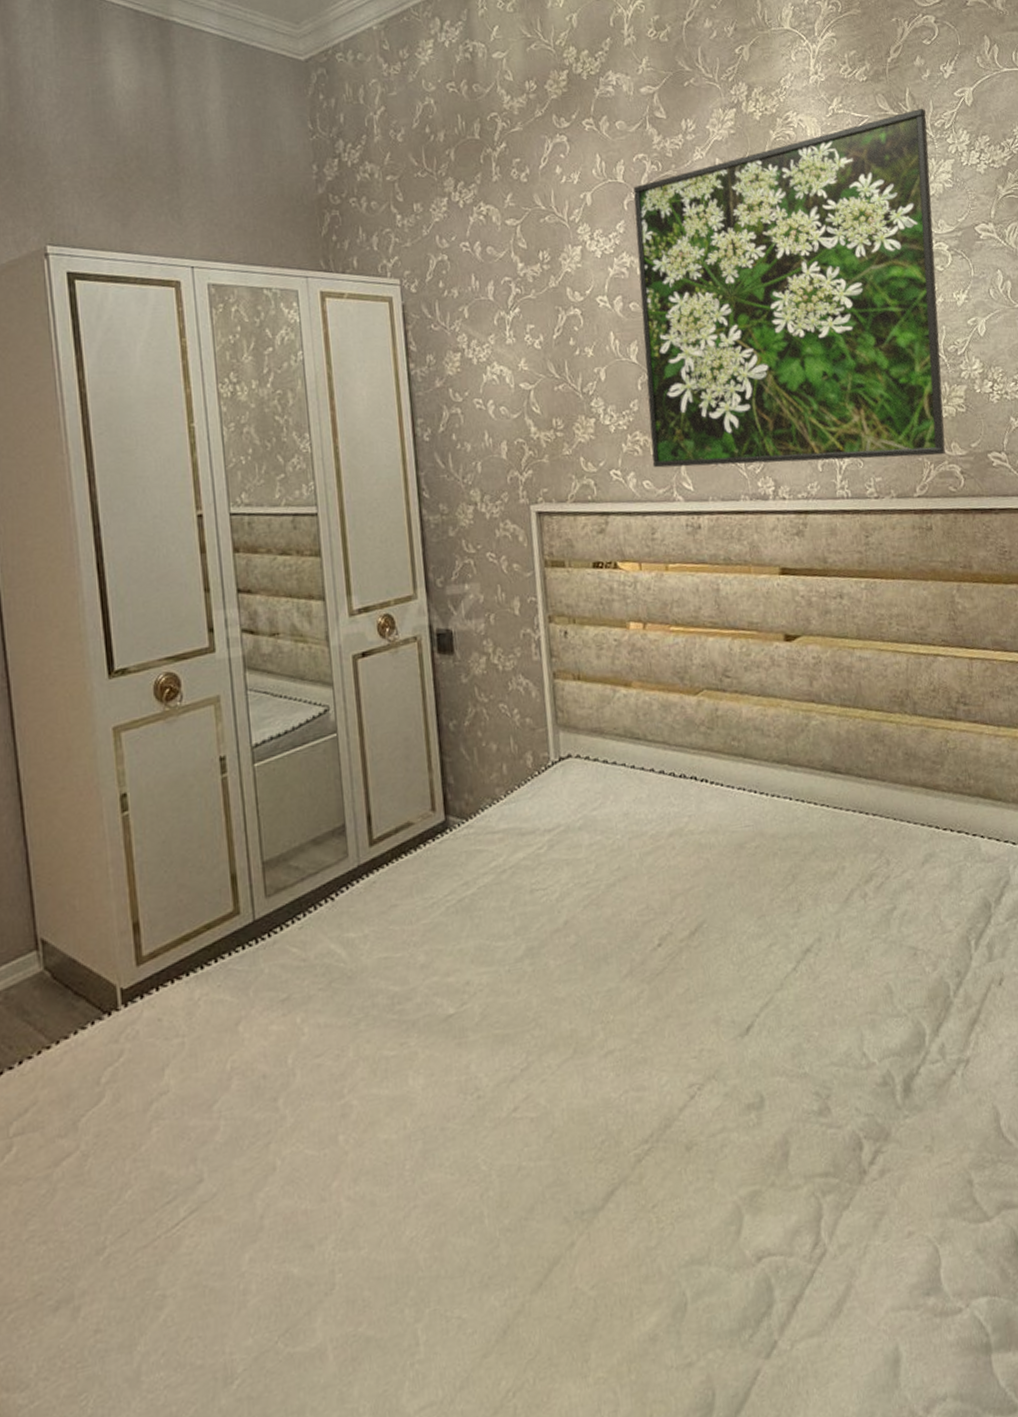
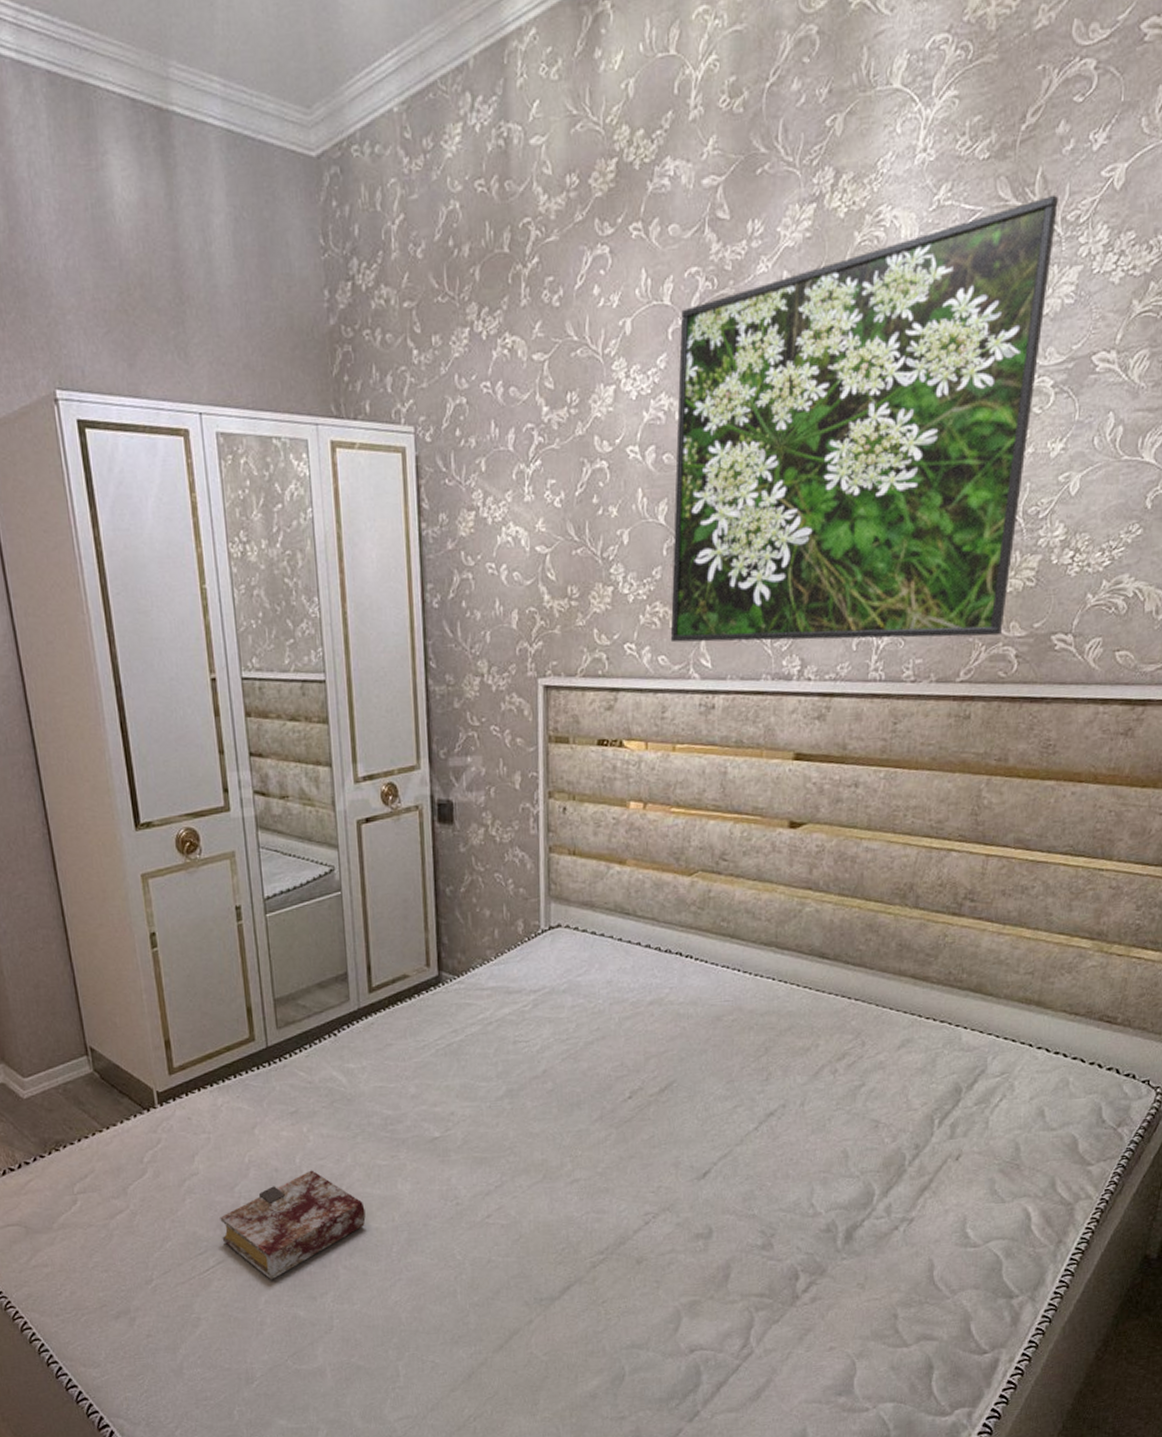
book: none [194,1071,372,1229] -> present [220,1170,366,1280]

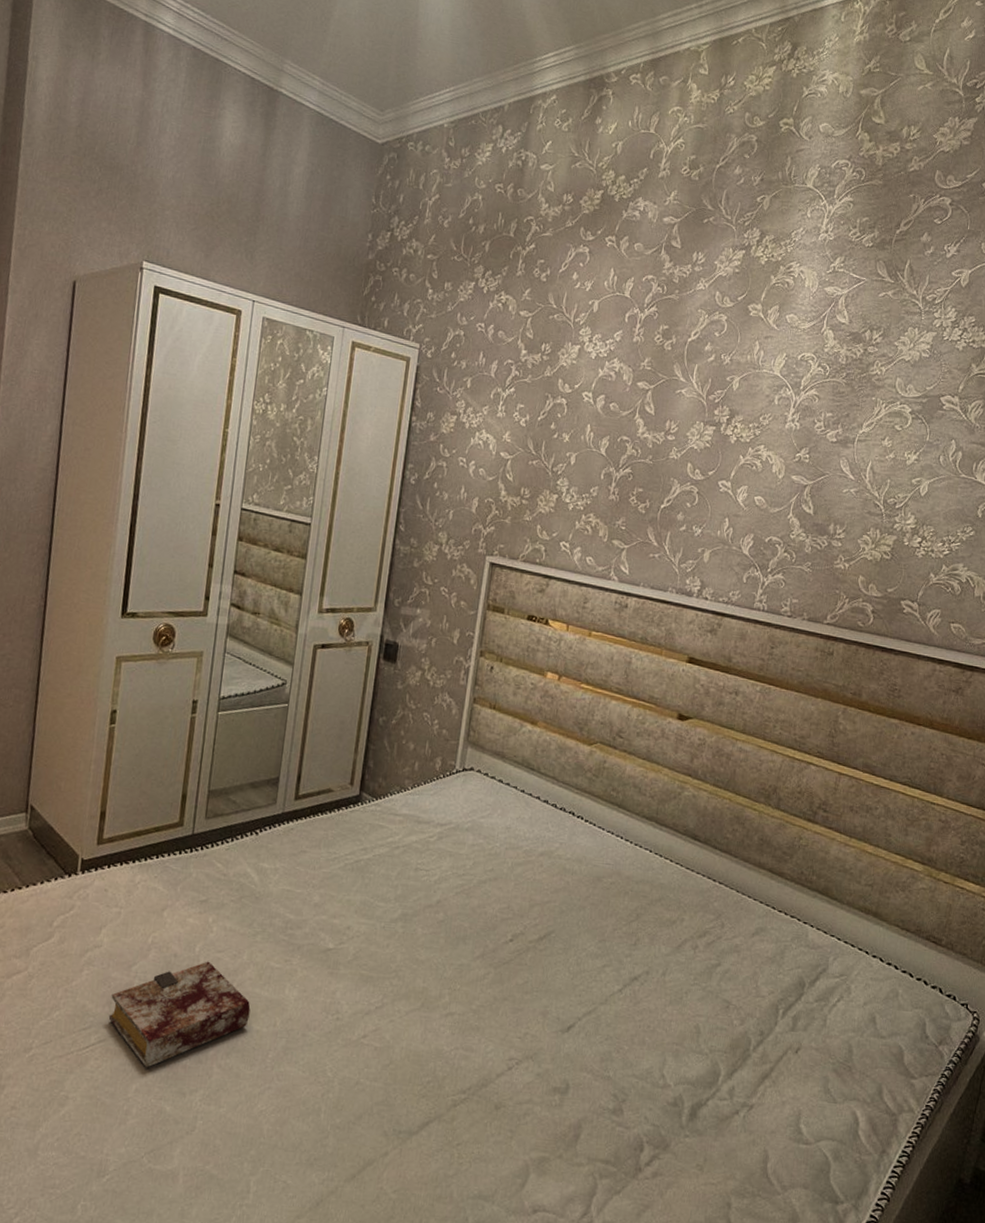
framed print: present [670,194,1060,643] -> none [598,280,921,593]

